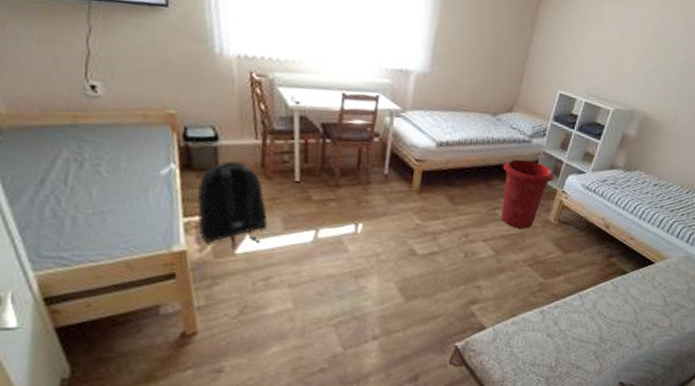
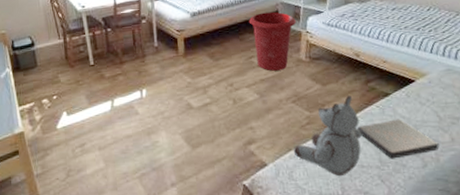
backpack: present [196,161,268,248] -> none [25,58,77,125]
stuffed bear: none [516,267,591,349] -> present [293,94,362,177]
book: none [587,298,658,337] -> present [357,119,439,159]

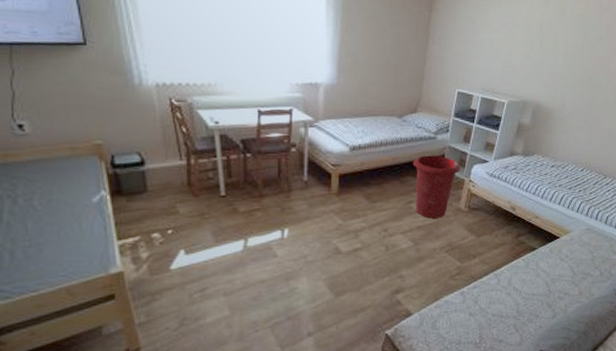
stuffed bear: present [293,94,362,177] -> none [440,247,505,326]
book: present [357,119,439,159] -> none [503,272,569,310]

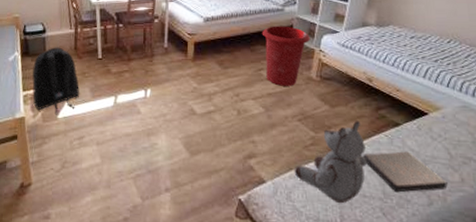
backpack: none [128,183,199,265] -> present [31,47,80,114]
stuffed bear: none [440,247,505,326] -> present [294,120,366,204]
book: none [503,272,569,310] -> present [363,151,448,193]

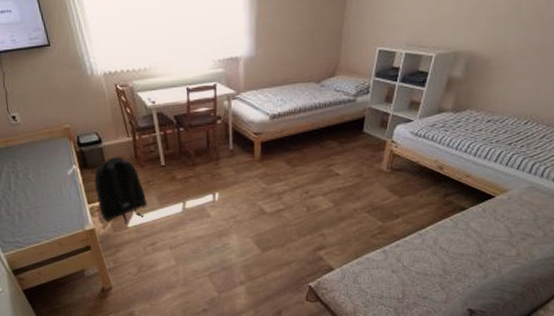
waste bin: present [261,26,311,86] -> none [332,118,383,180]
stuffed bear: present [294,120,366,204] -> none [361,207,431,283]
book: present [363,151,448,193] -> none [428,232,504,269]

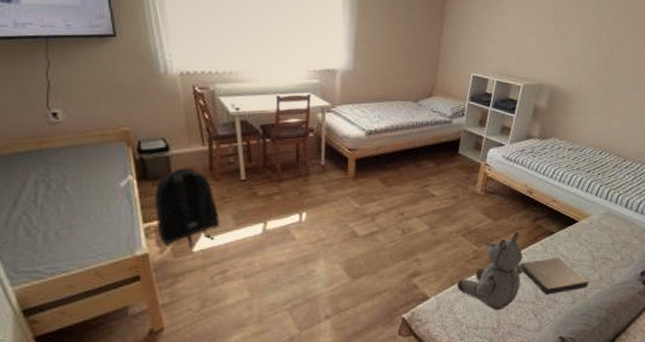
stuffed bear: none [361,207,431,283] -> present [456,231,523,311]
book: none [428,232,504,269] -> present [520,257,589,295]

